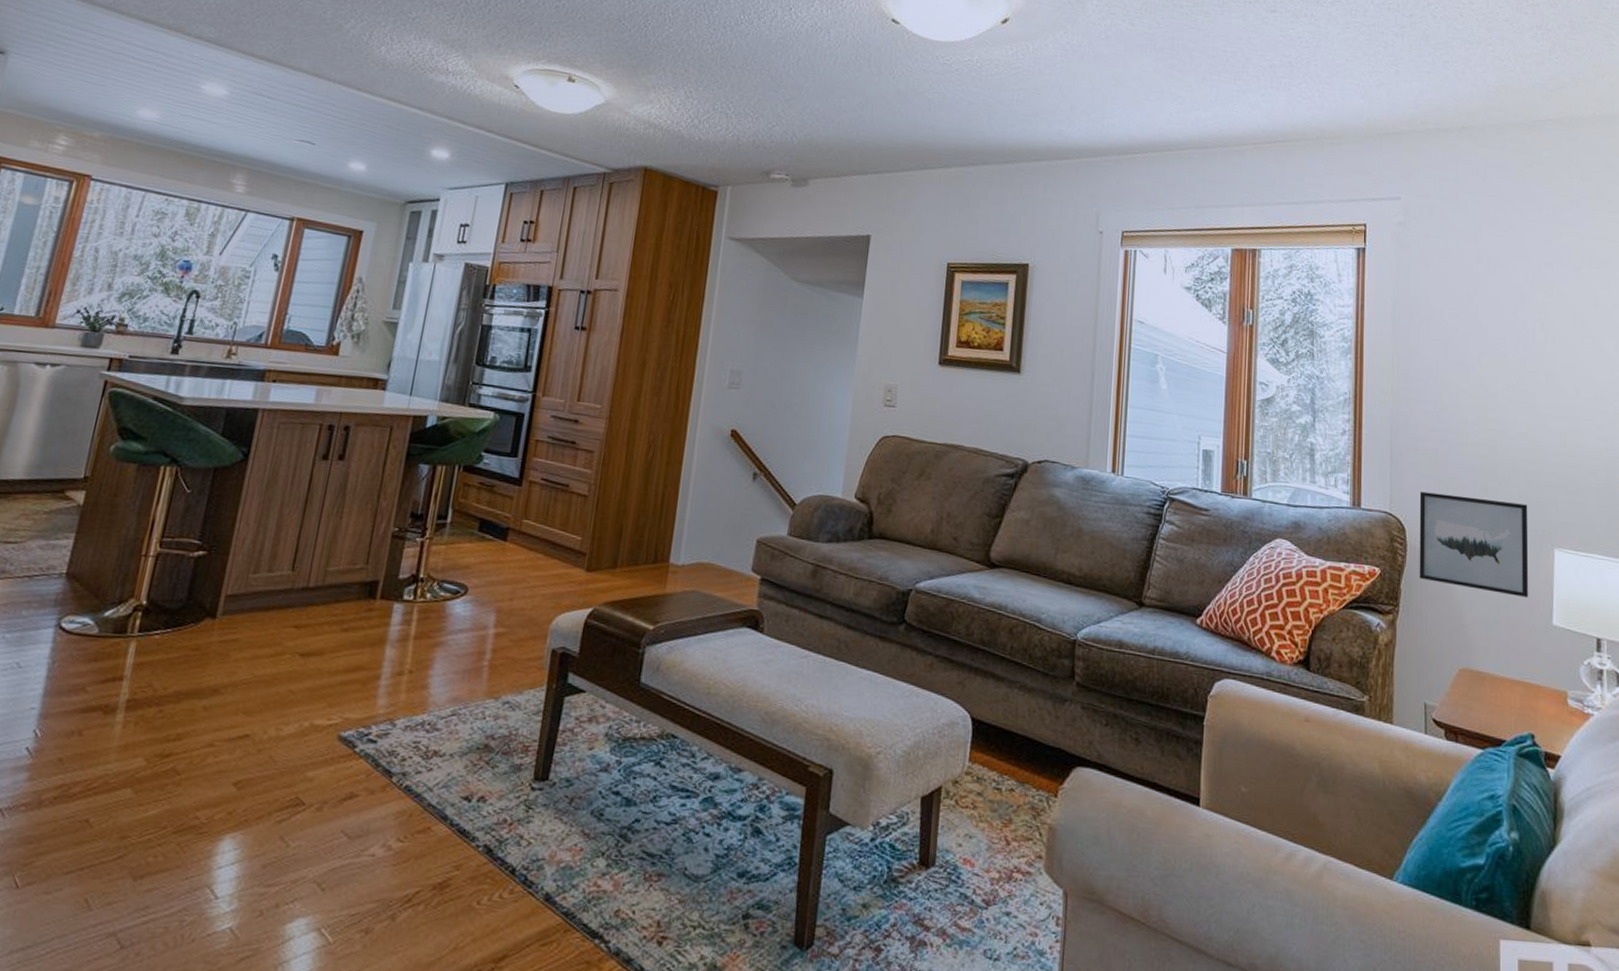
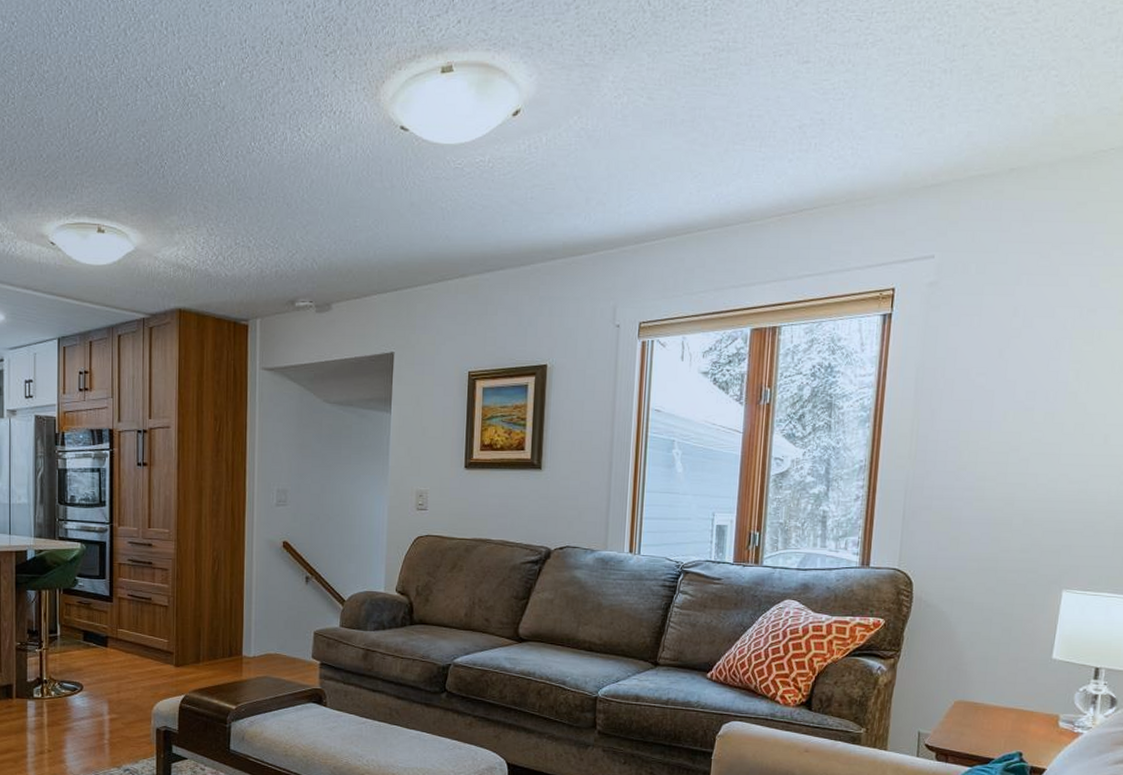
wall art: present [1419,491,1529,597] -> none [922,547,1040,636]

